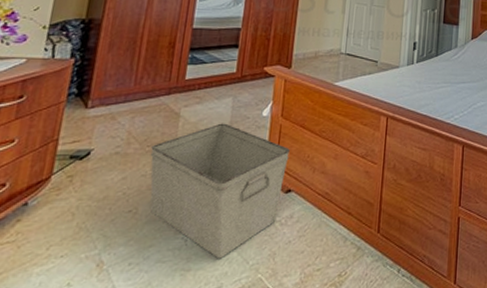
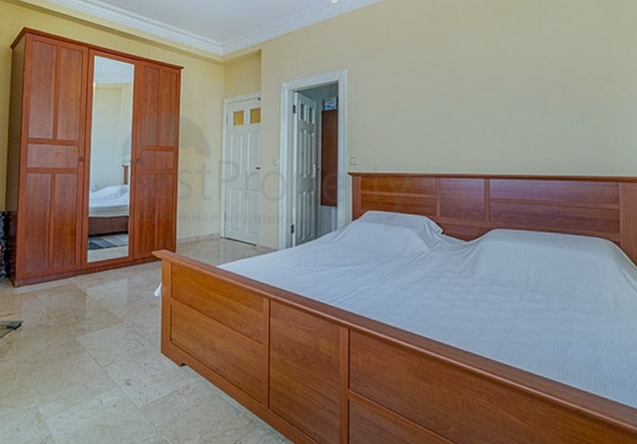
storage bin: present [150,123,290,259] -> none [66,302,181,420]

